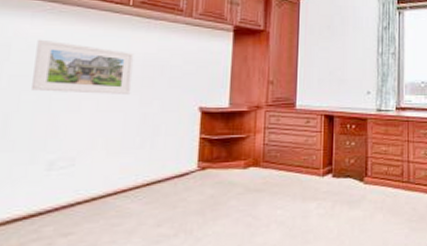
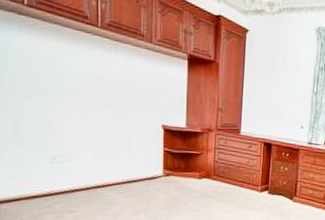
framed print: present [32,39,135,94] -> none [27,52,107,108]

